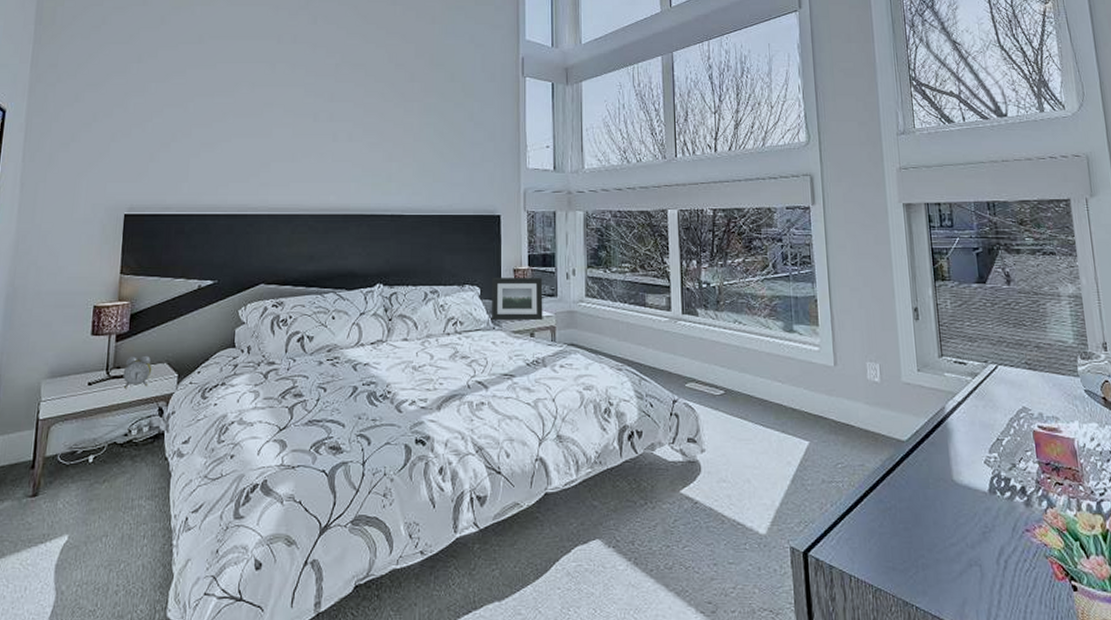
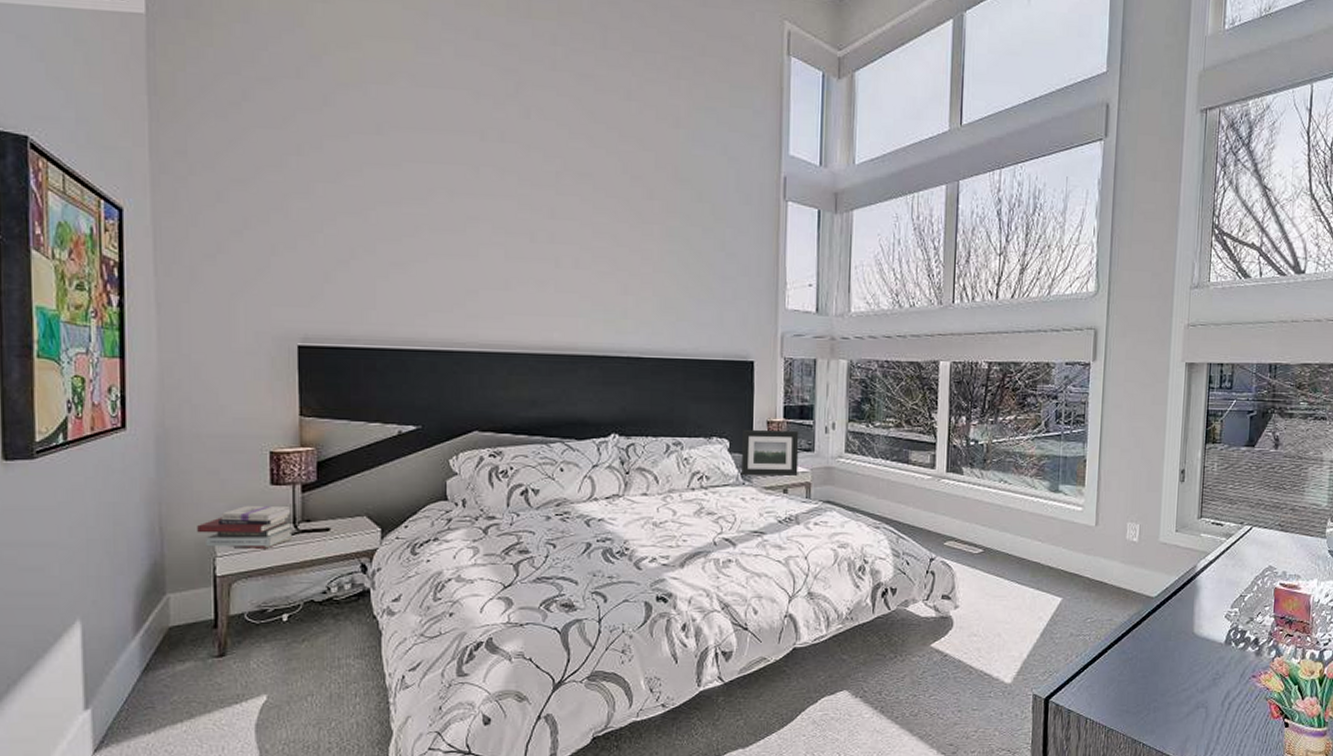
books: none [28,354,106,394] -> present [197,505,293,549]
alarm clock: present [123,355,152,388] -> none [314,507,350,543]

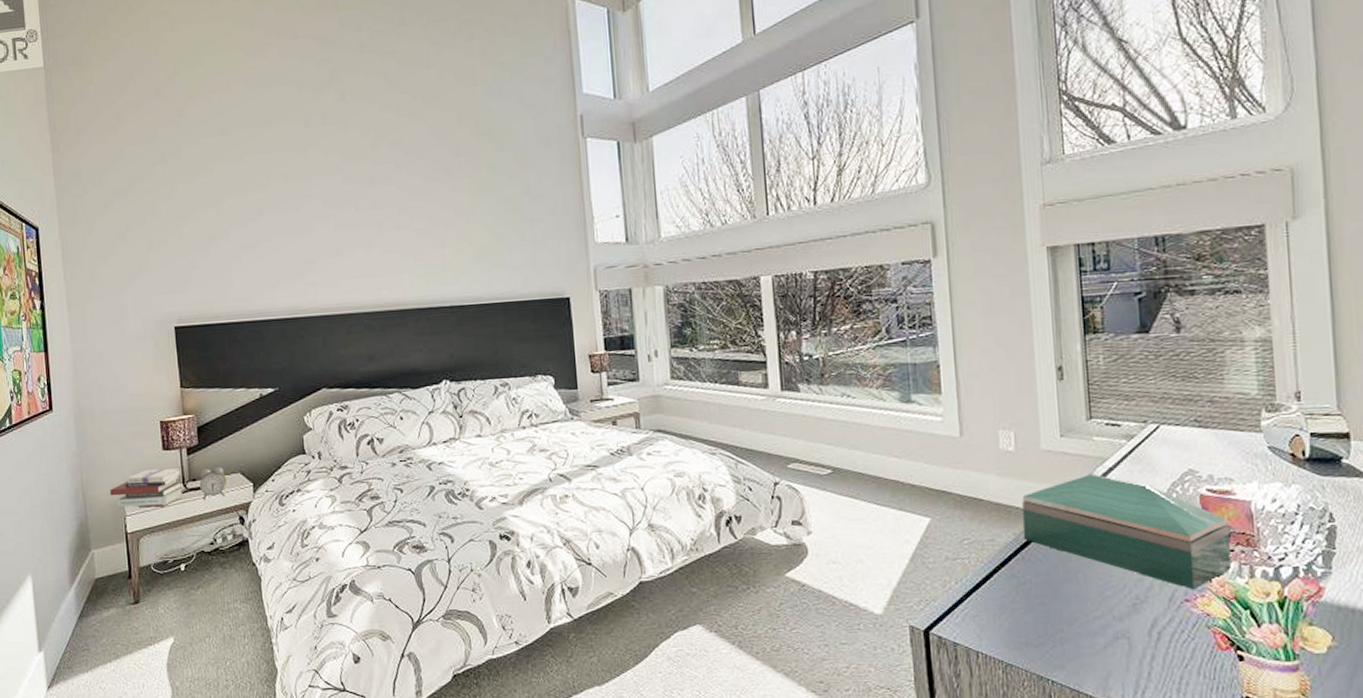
alarm clock: none [314,507,350,543] -> present [199,466,227,499]
picture frame: present [740,429,799,477] -> none [566,361,625,411]
jewelry box: none [1135,565,1293,668] -> present [1022,473,1232,590]

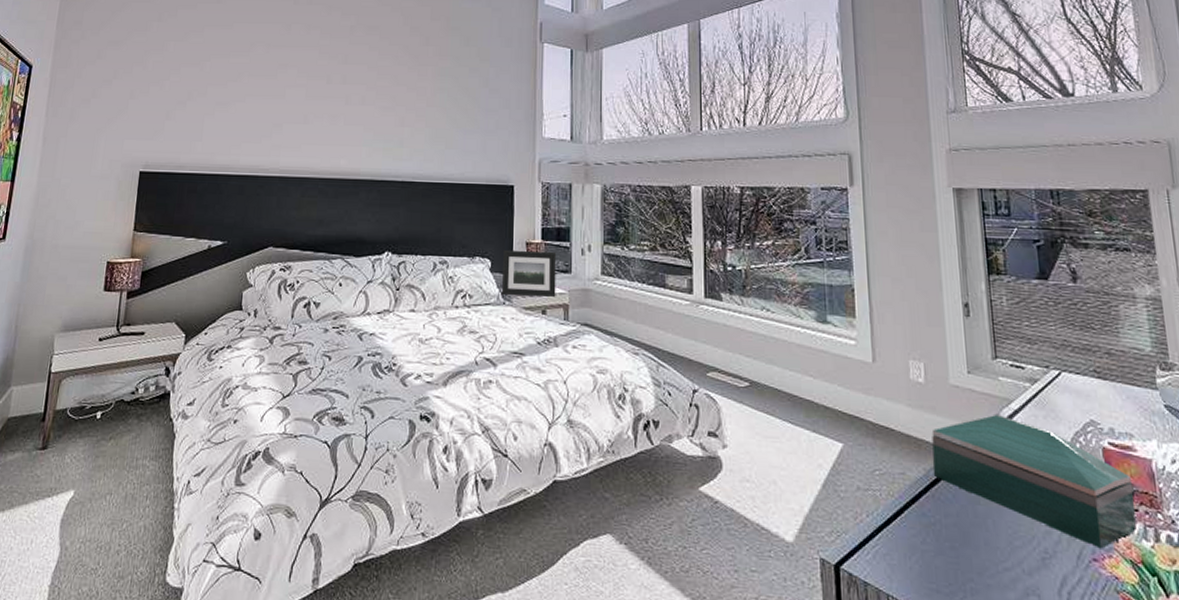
books: present [110,468,184,508] -> none [43,308,117,349]
alarm clock: present [199,466,227,499] -> none [132,313,161,346]
picture frame: none [566,361,625,411] -> present [501,249,557,298]

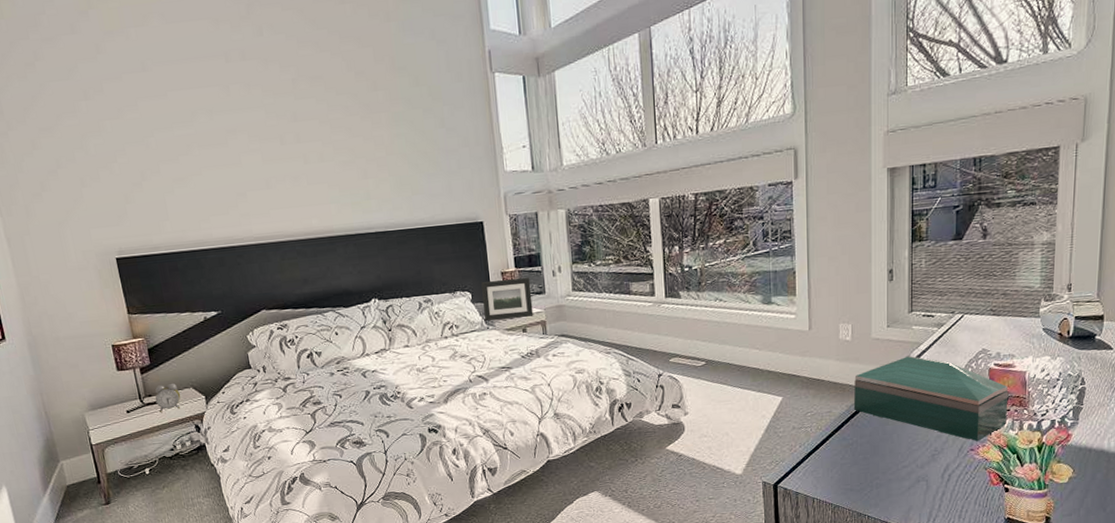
alarm clock: none [132,313,161,346] -> present [155,383,181,412]

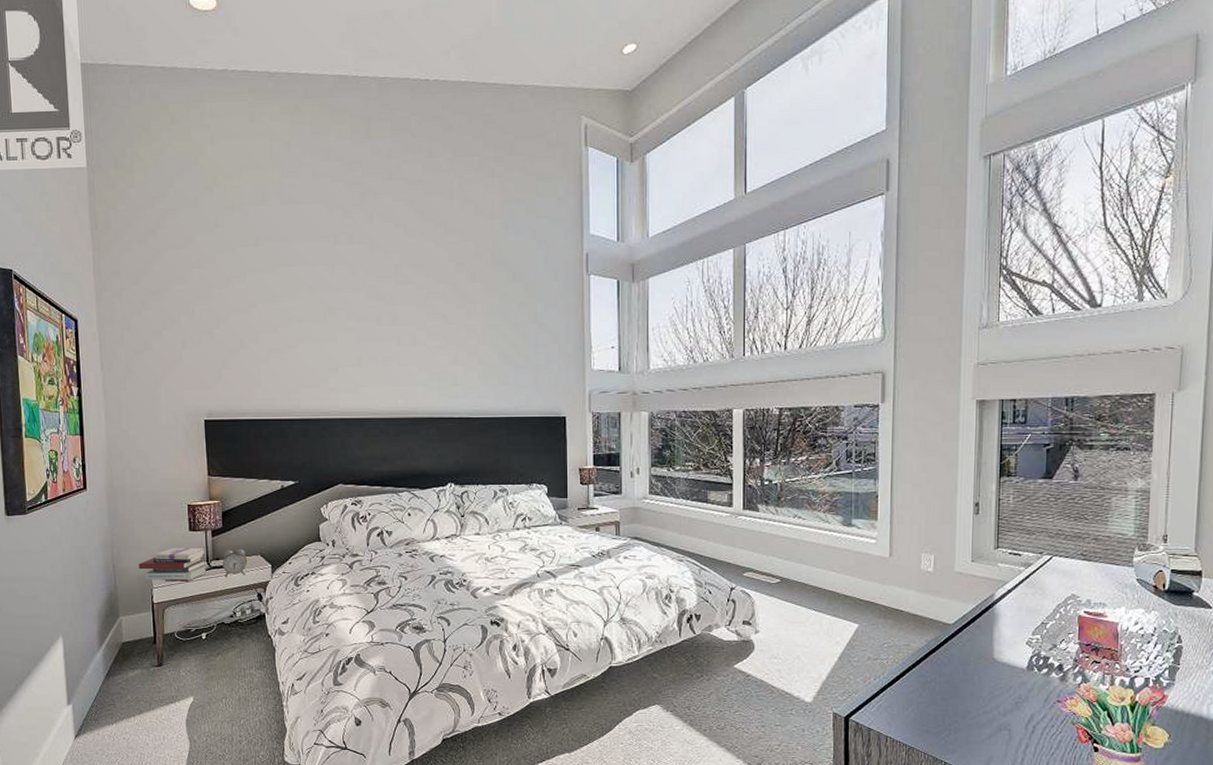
books: none [71,386,141,423] -> present [139,547,207,582]
picture frame: present [481,277,534,322] -> none [558,475,608,517]
jewelry box: present [853,355,1009,442] -> none [933,593,1099,693]

